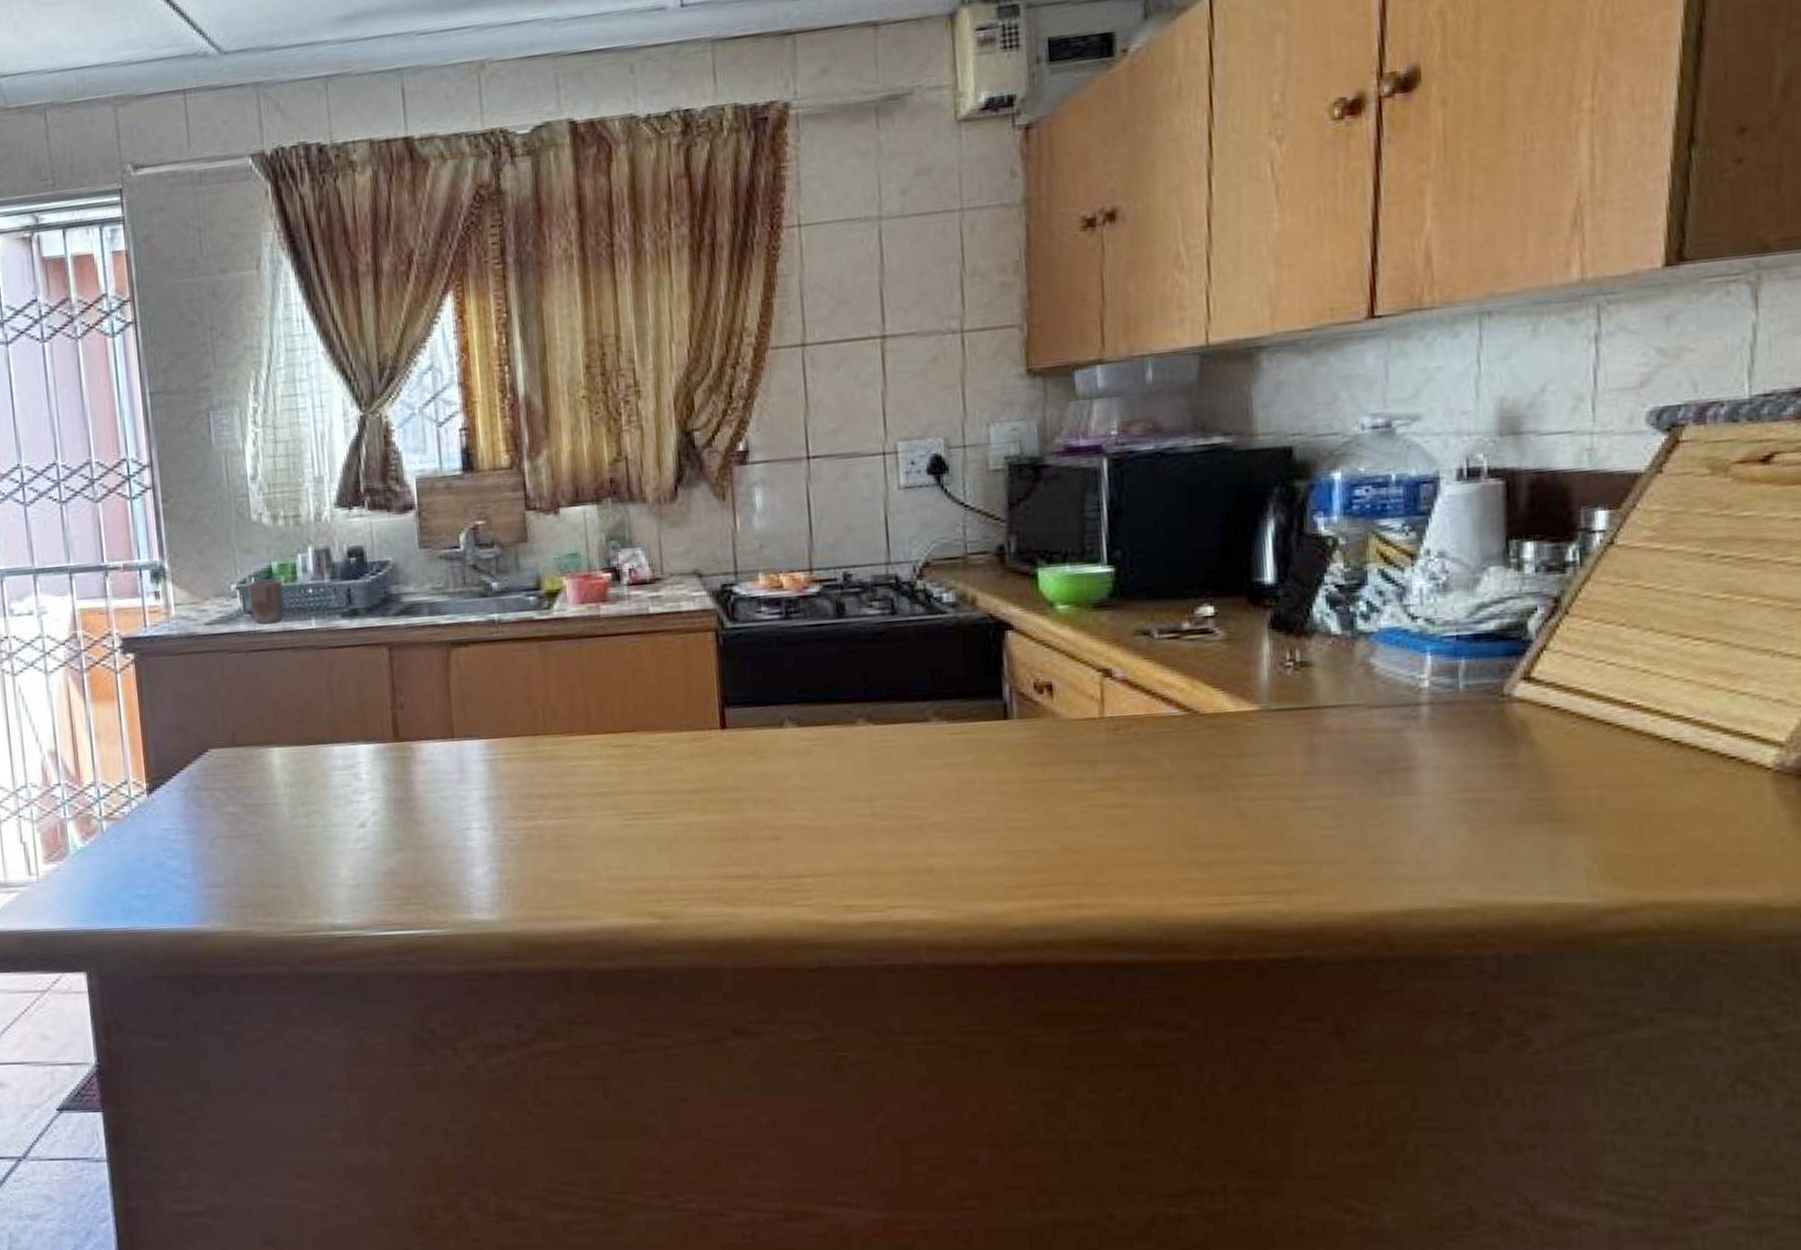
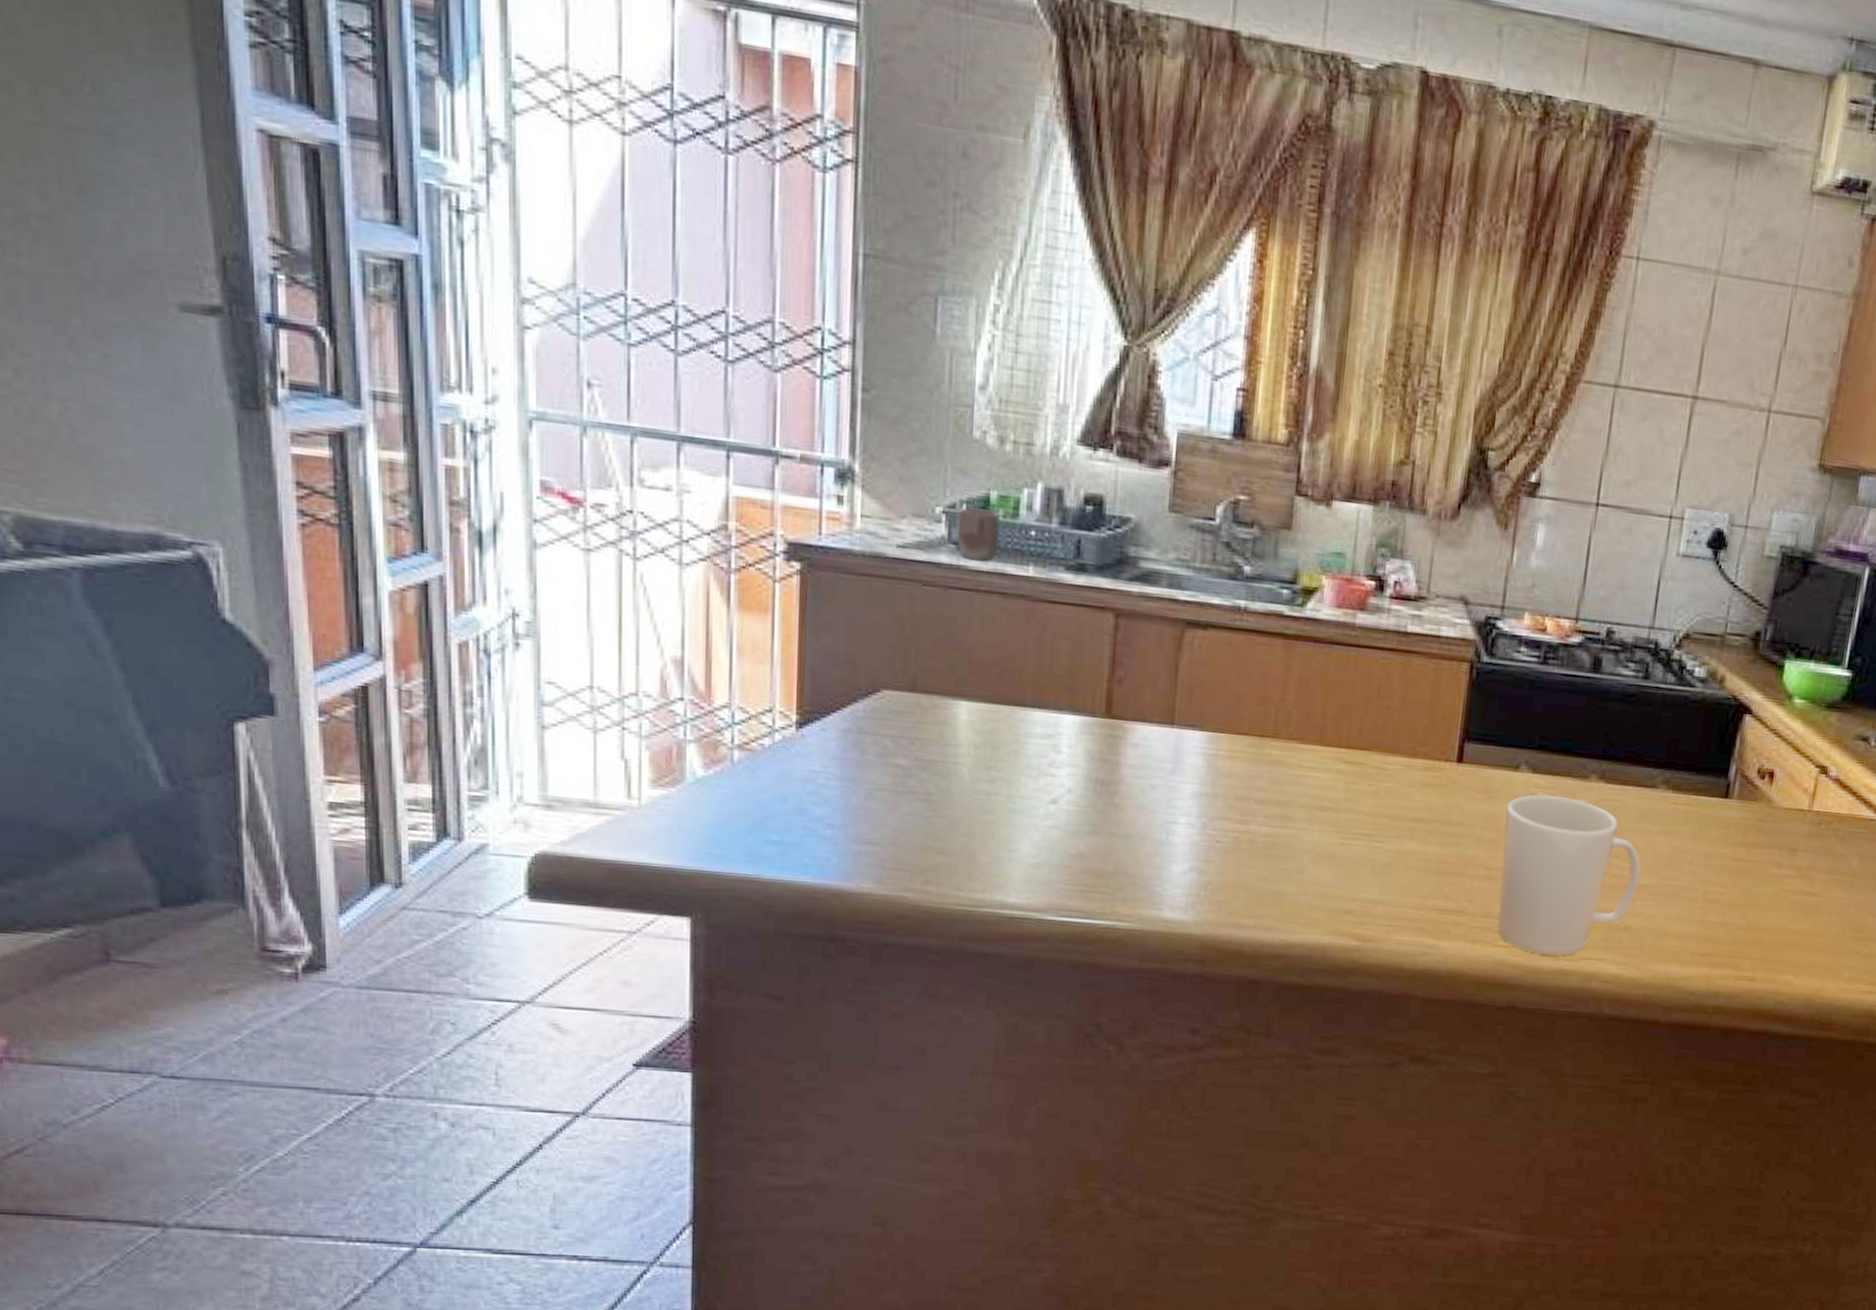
mug: none [778,745,931,909] -> present [1497,794,1640,956]

